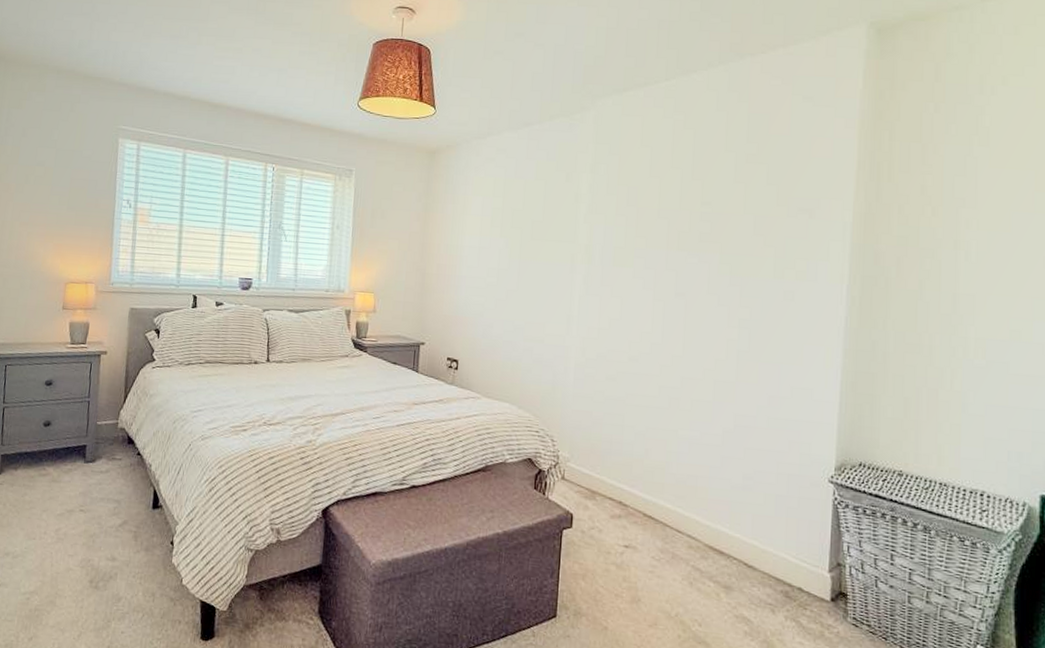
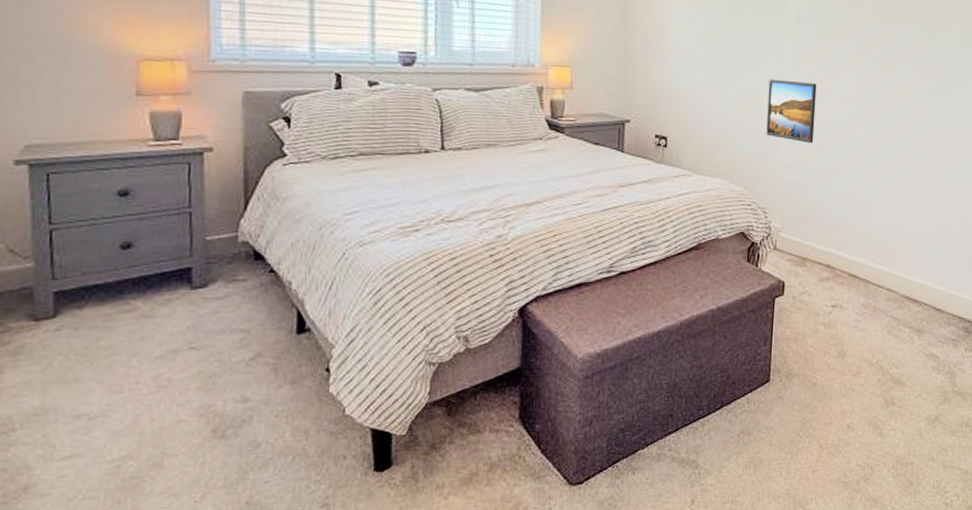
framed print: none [555,307,608,374] -> present [766,79,817,144]

